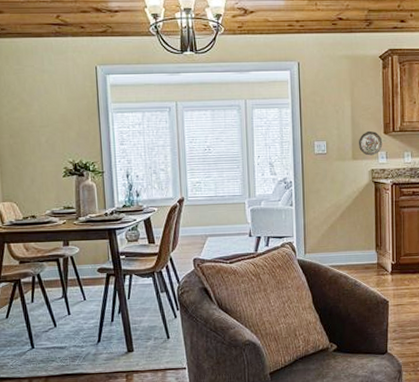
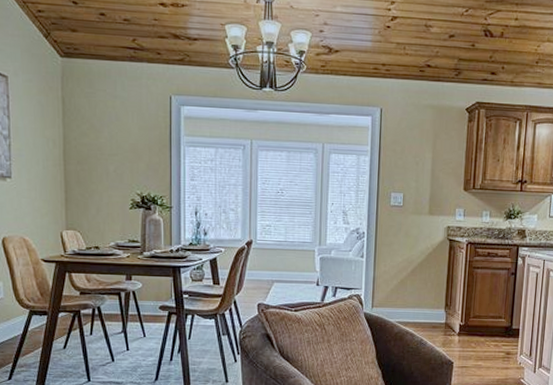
decorative plate: present [358,130,383,156] -> none [436,186,462,212]

